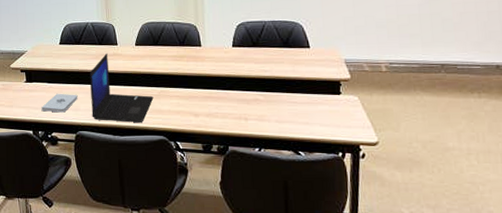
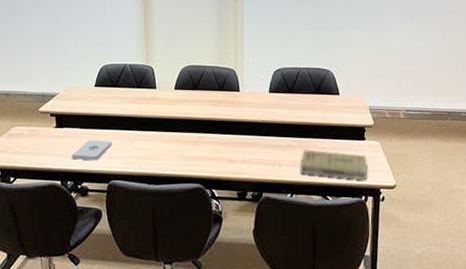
laptop: present [89,53,154,122] -> none [125,96,191,170]
book: none [268,104,345,136] -> present [300,150,368,180]

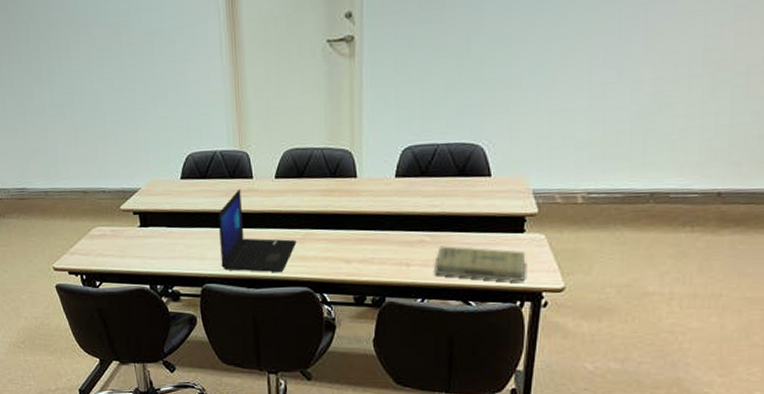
notepad: present [71,139,112,161] -> none [159,239,204,263]
laptop: none [125,96,191,170] -> present [217,188,297,272]

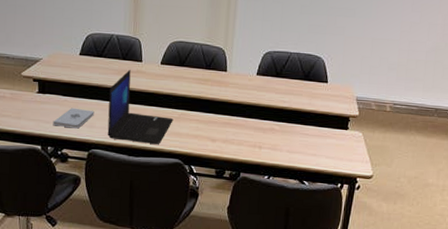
notepad: none [159,239,204,263] -> present [53,107,94,129]
book: present [434,246,526,282] -> none [280,134,348,169]

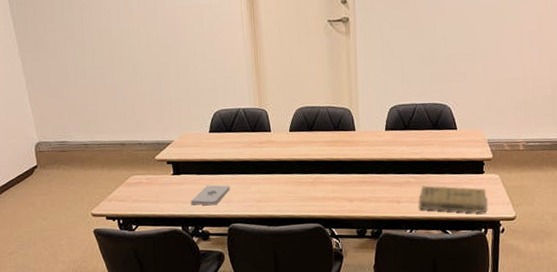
laptop: present [107,69,174,144] -> none [241,140,309,212]
book: none [280,134,348,169] -> present [418,185,487,214]

